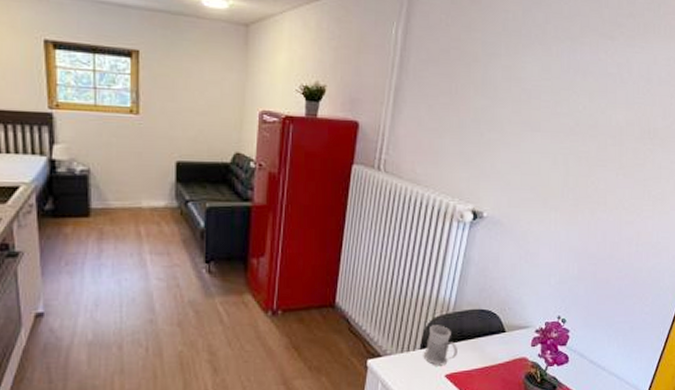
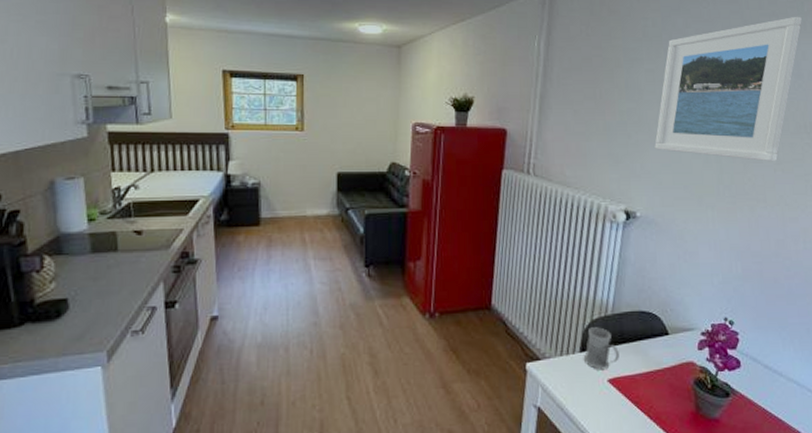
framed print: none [506,18,657,166] -> present [654,16,802,162]

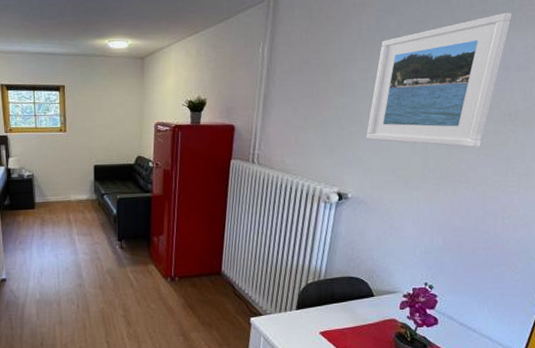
mug: present [583,327,619,370] -> none [299,290,330,325]

